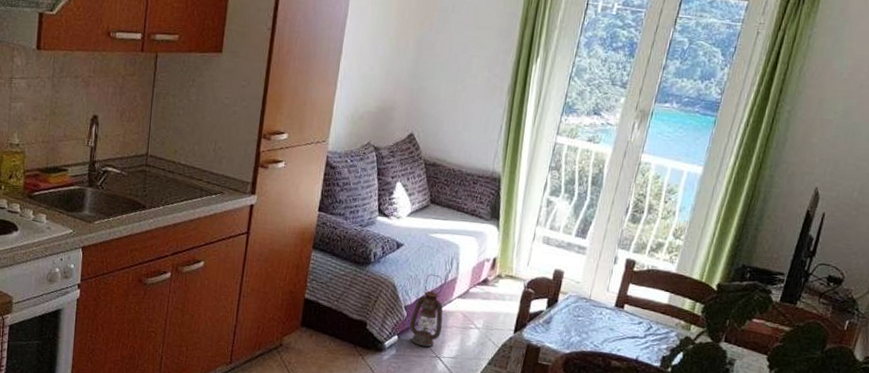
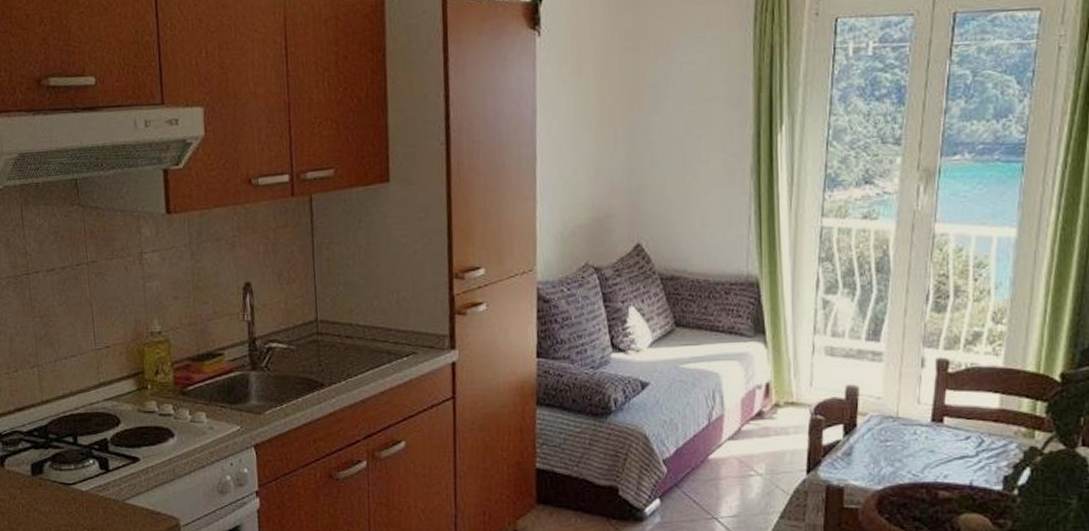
lantern: present [409,273,443,347] -> none [672,414,714,508]

